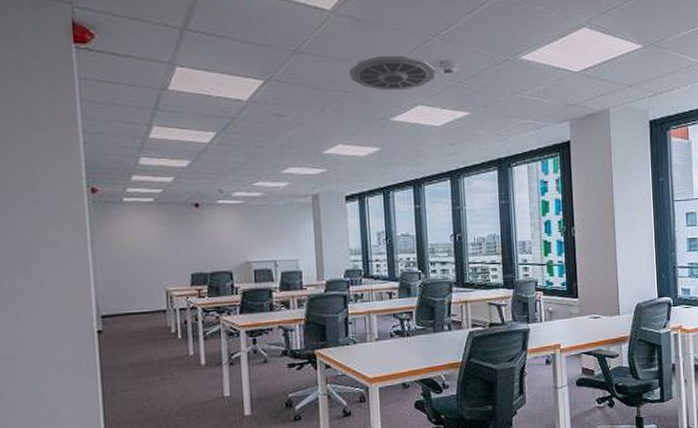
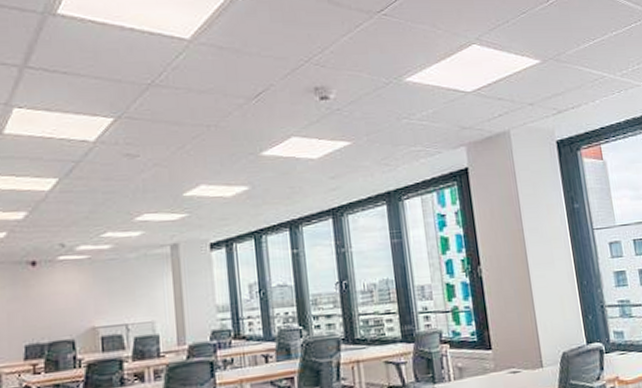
ceiling vent: present [349,55,437,91] -> none [212,83,311,123]

